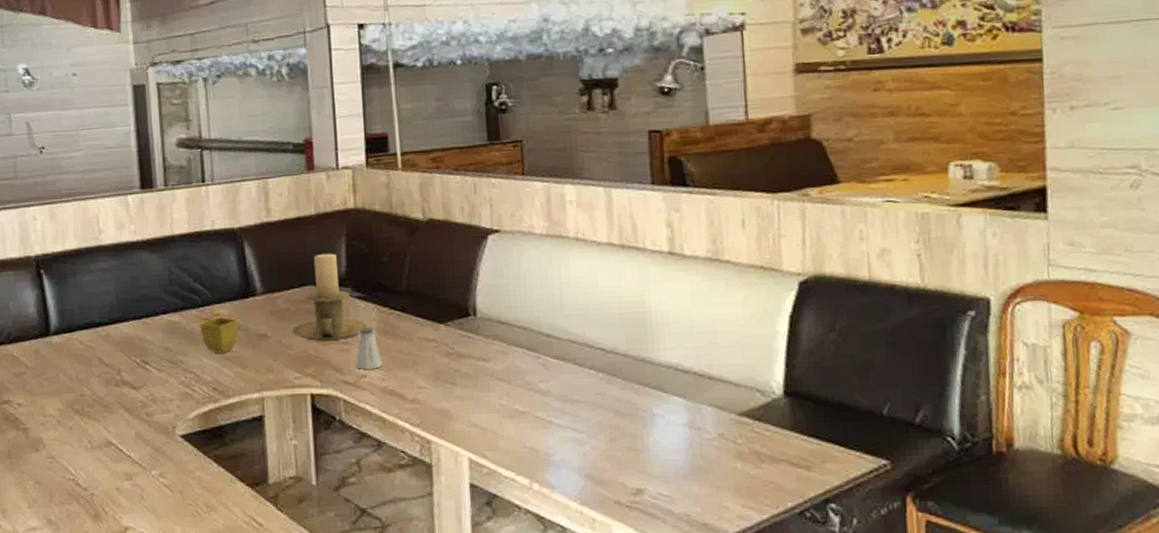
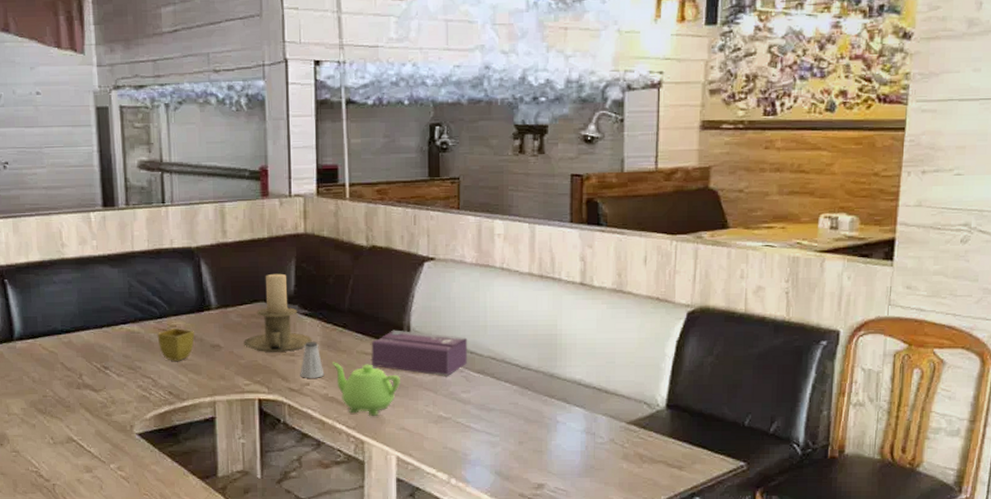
teapot: none [391,350,469,411] -> present [332,362,400,416]
tissue box: none [433,312,545,363] -> present [371,330,468,376]

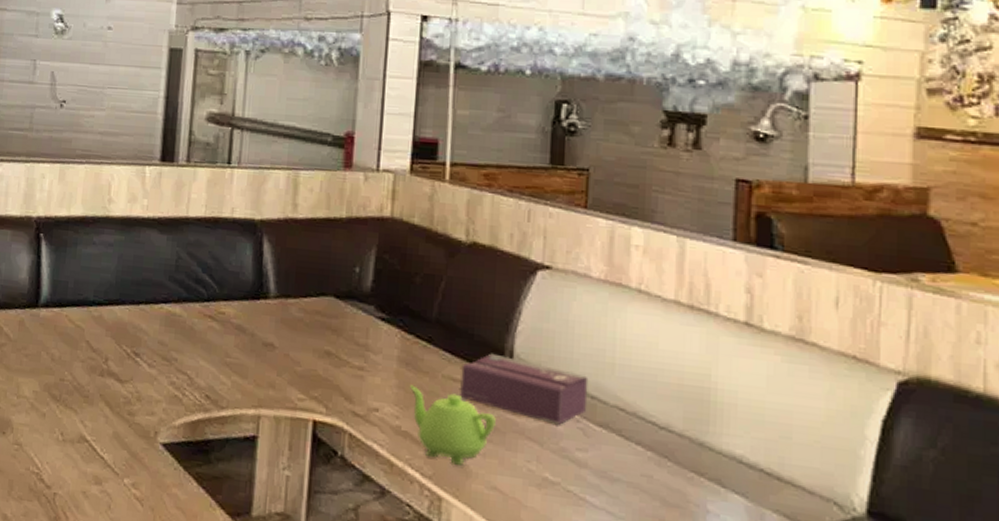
flower pot: present [157,329,195,361] -> none [201,316,245,358]
candle holder: present [244,273,313,352] -> none [303,262,389,364]
saltshaker: present [300,341,325,378] -> none [368,354,399,404]

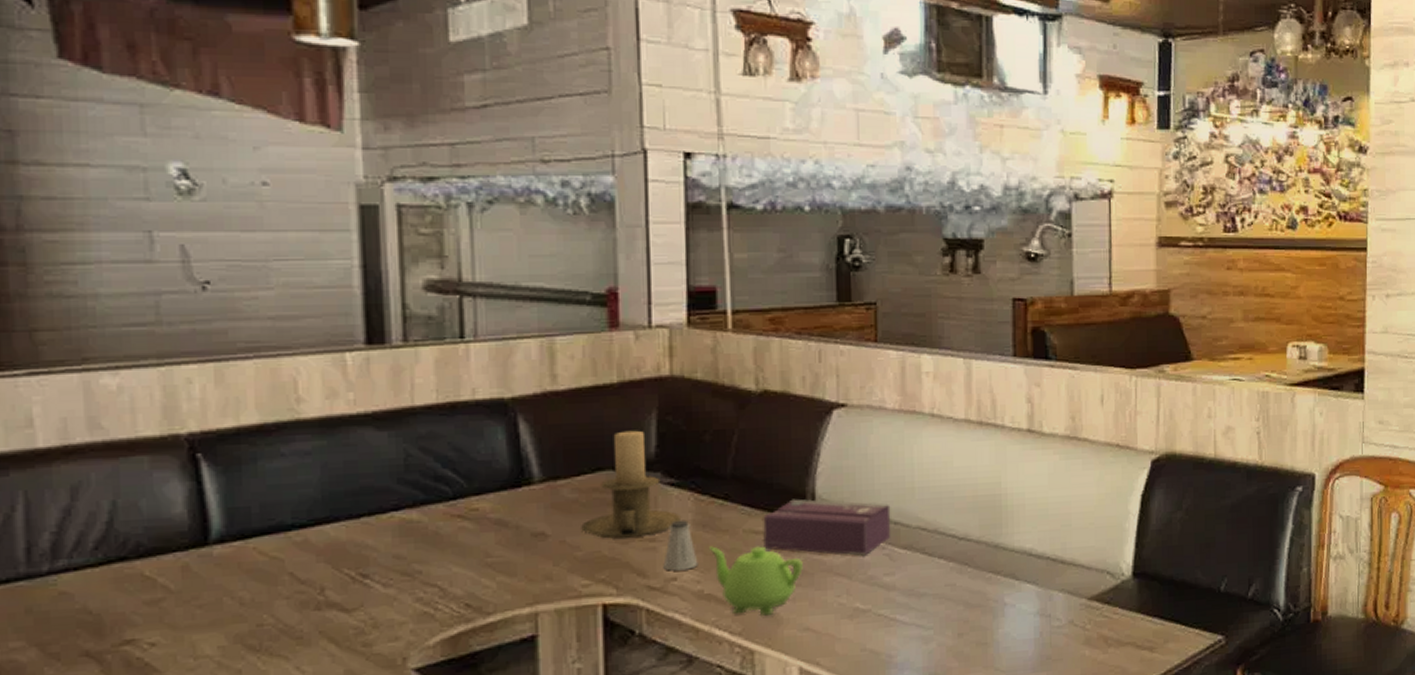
candle holder: none [303,262,389,364] -> present [581,430,682,539]
saltshaker: none [368,354,399,404] -> present [663,520,698,571]

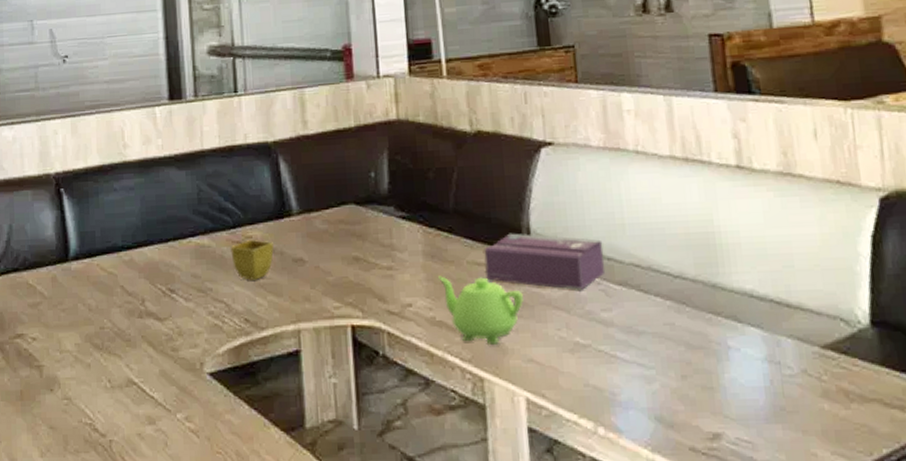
flower pot: none [448,512,507,560] -> present [230,240,274,280]
candle holder: present [581,430,682,539] -> none [331,168,413,266]
saltshaker: present [663,520,698,571] -> none [400,250,430,298]

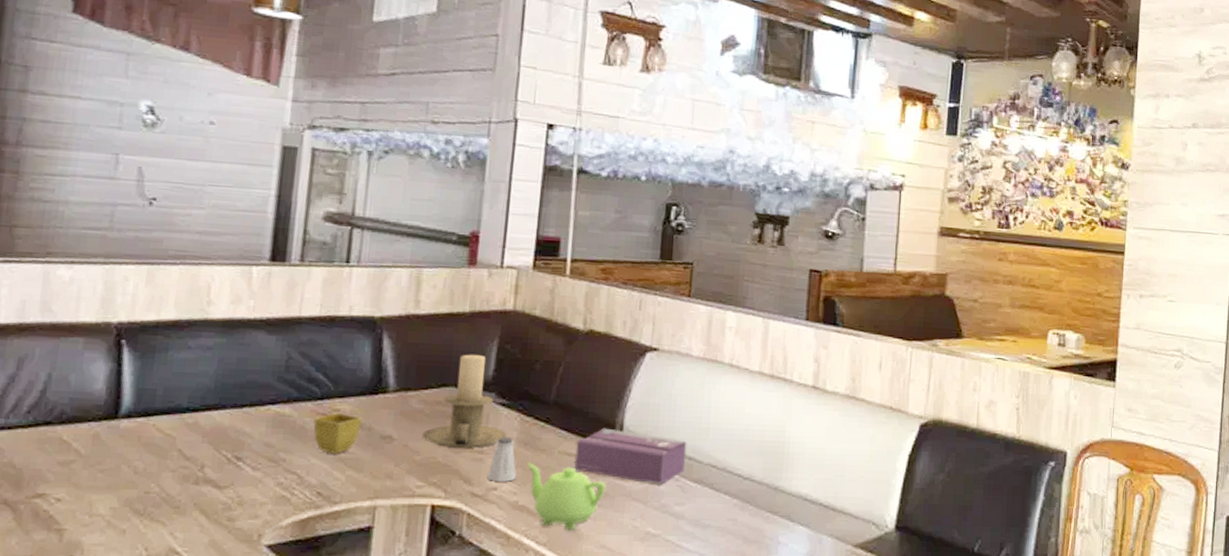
candle holder: none [331,168,413,266] -> present [422,354,508,448]
saltshaker: none [400,250,430,298] -> present [487,436,517,482]

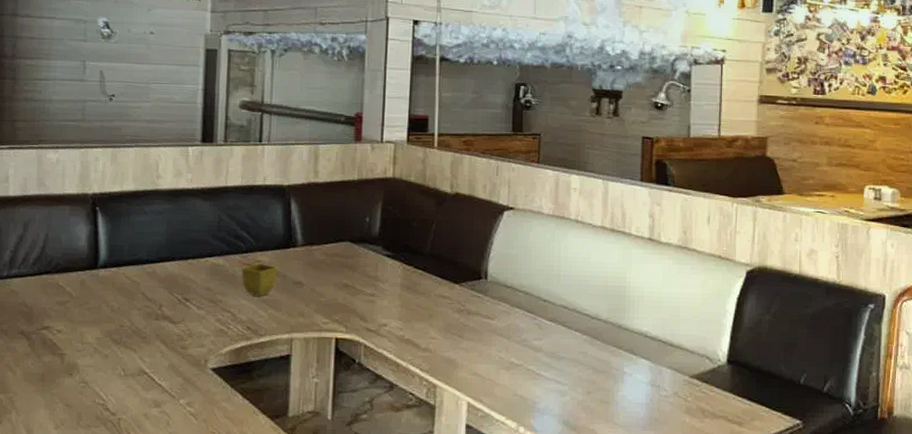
candle holder: present [422,354,508,448] -> none [326,214,393,292]
saltshaker: present [487,436,517,482] -> none [378,282,402,320]
teapot: present [528,463,606,530] -> none [411,304,475,360]
tissue box: present [574,428,687,485] -> none [448,275,542,323]

